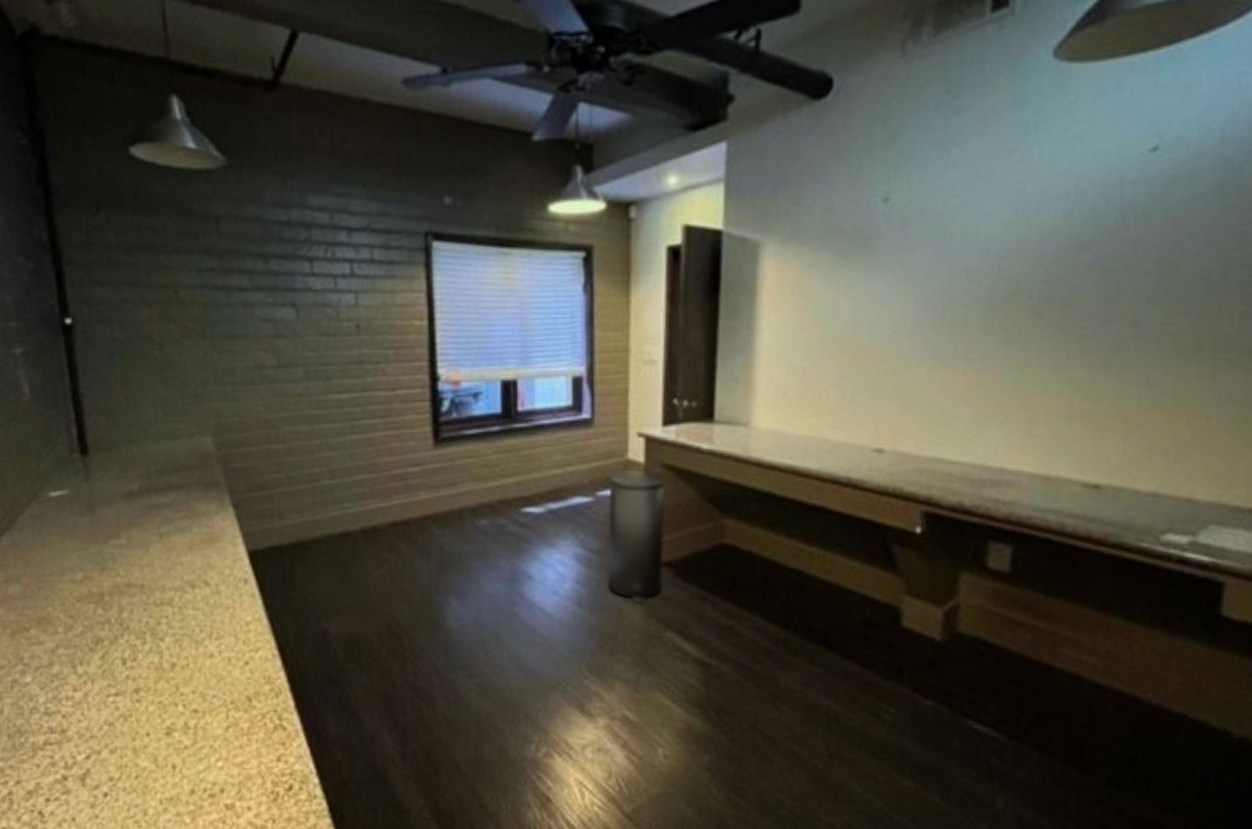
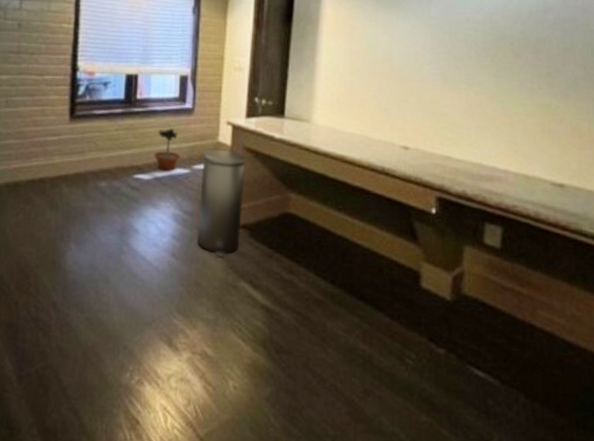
potted tree: none [545,443,579,500] -> present [154,126,180,170]

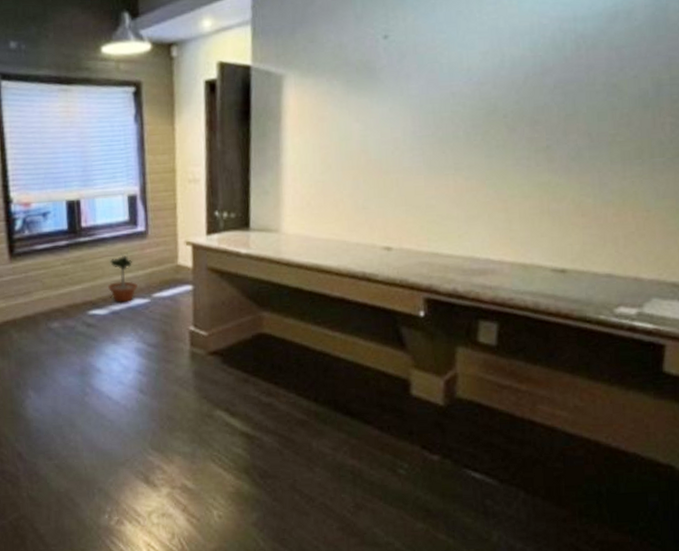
pedal bin: present [196,149,246,258] -> none [162,273,212,388]

